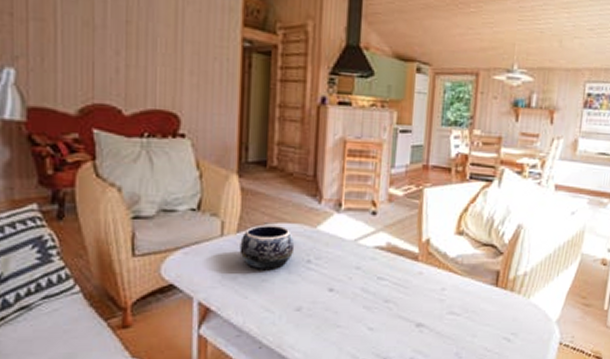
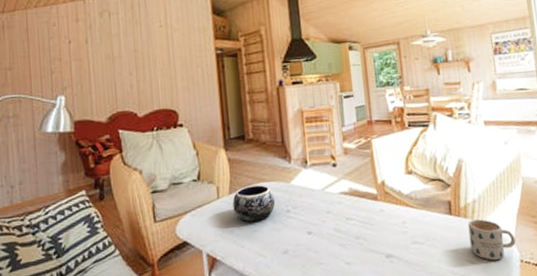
mug: none [510,295,560,340] -> present [468,219,516,260]

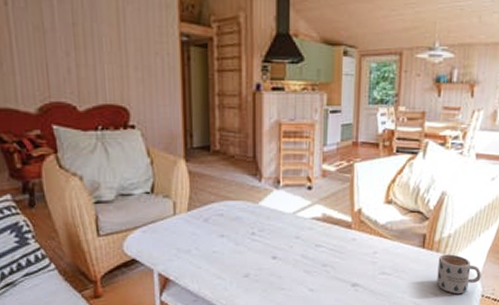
decorative bowl: present [232,184,276,222] -> none [191,202,240,243]

